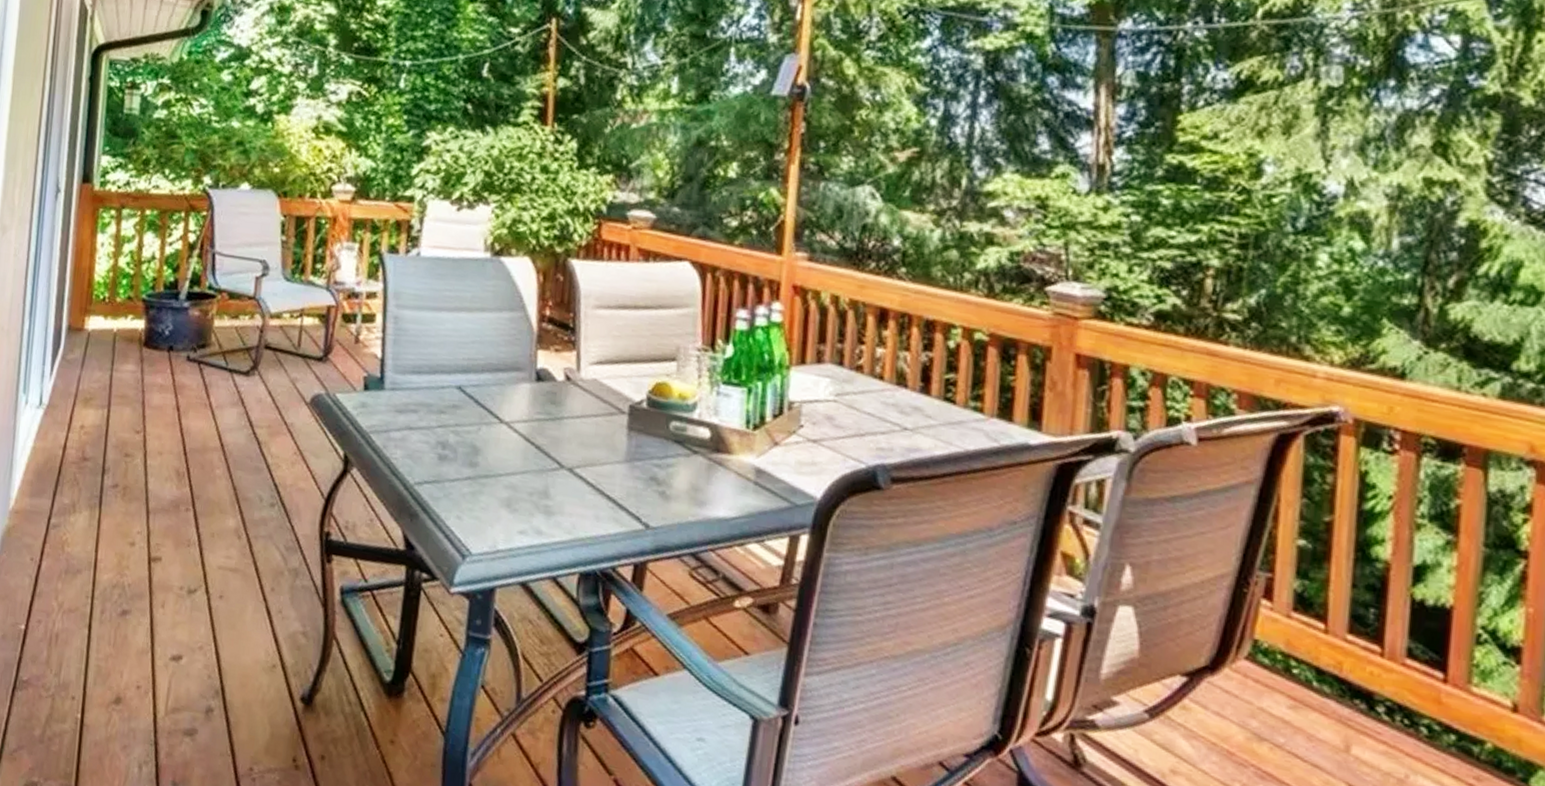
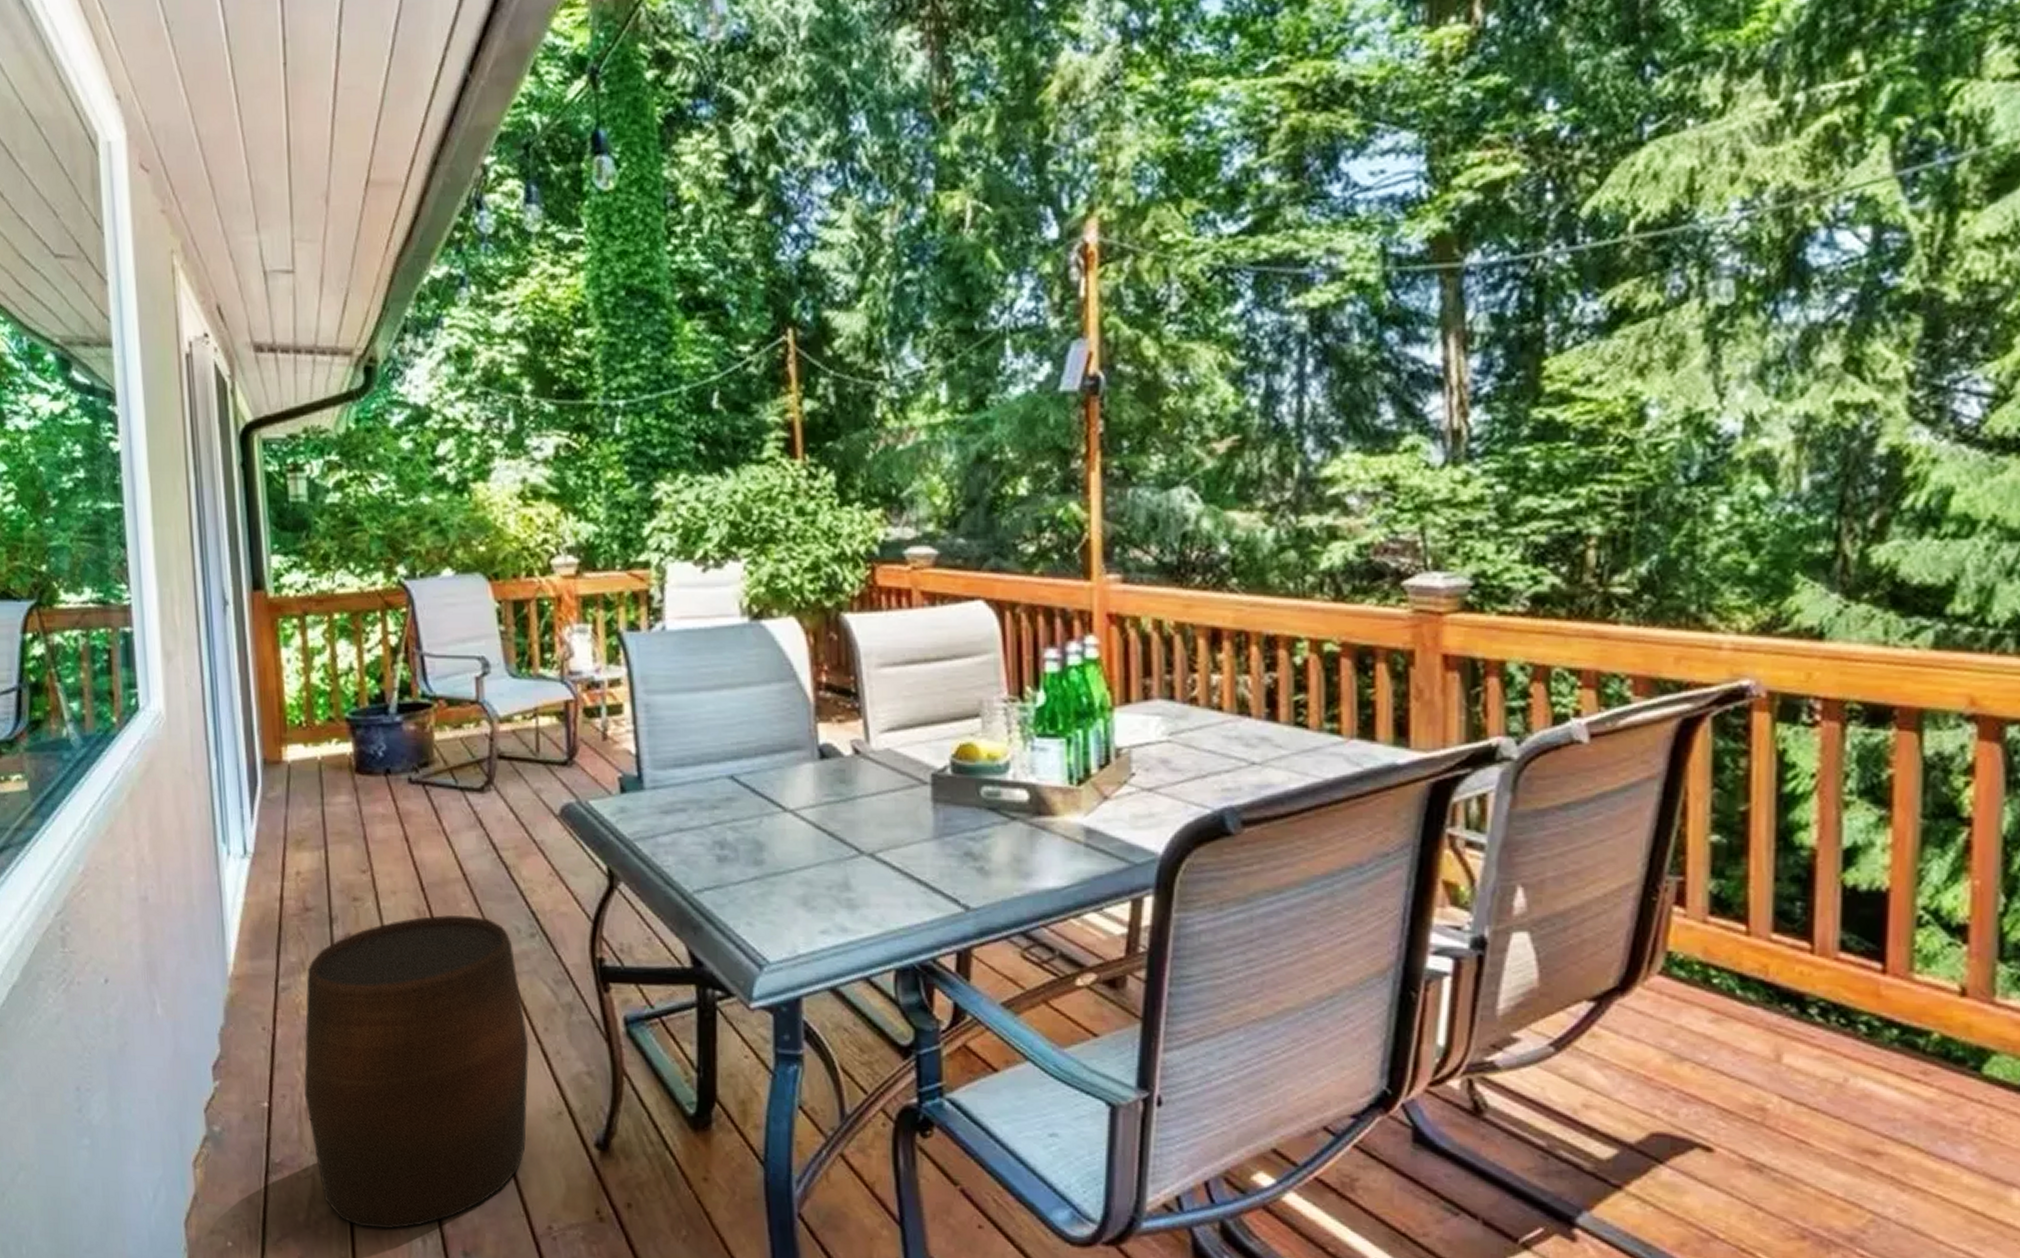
stool: none [57,477,257,754] -> present [304,914,530,1230]

